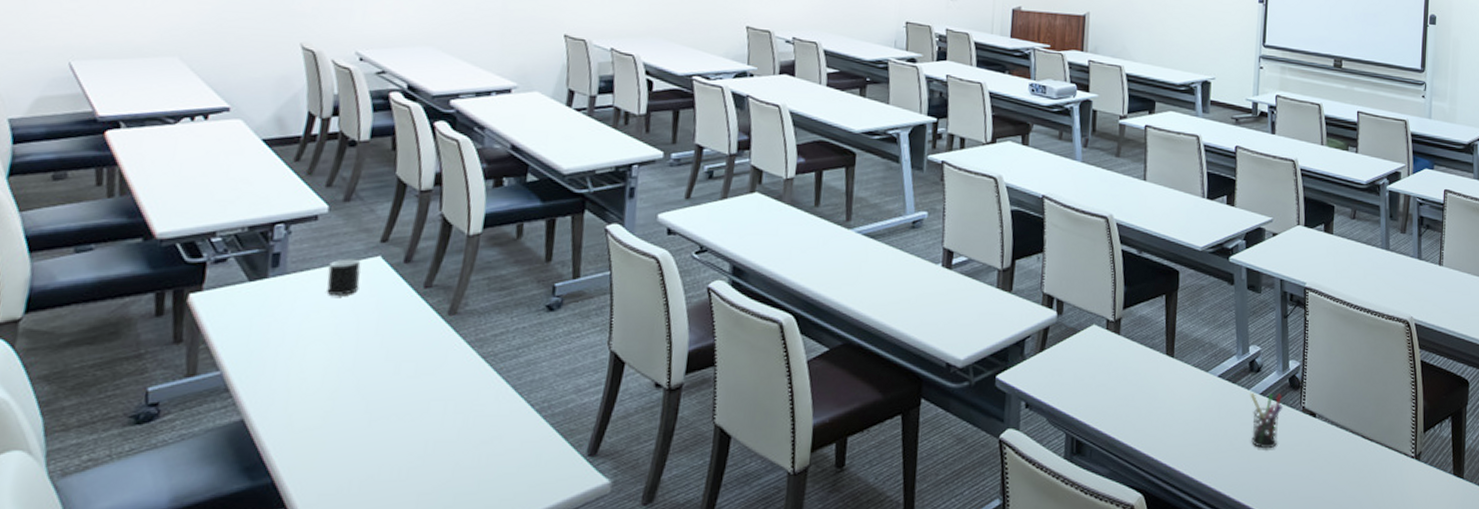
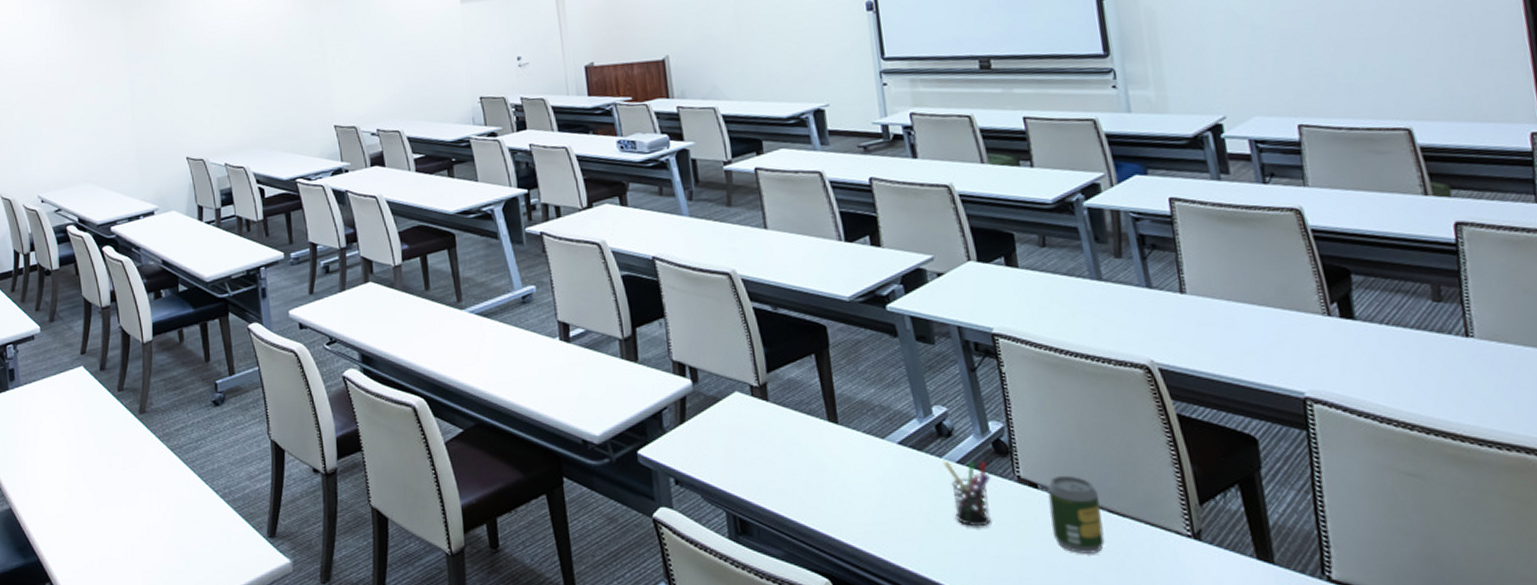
cup: present [326,258,361,295] -> none [48,370,72,402]
soda can: none [1320,406,1358,471] -> present [1047,475,1105,554]

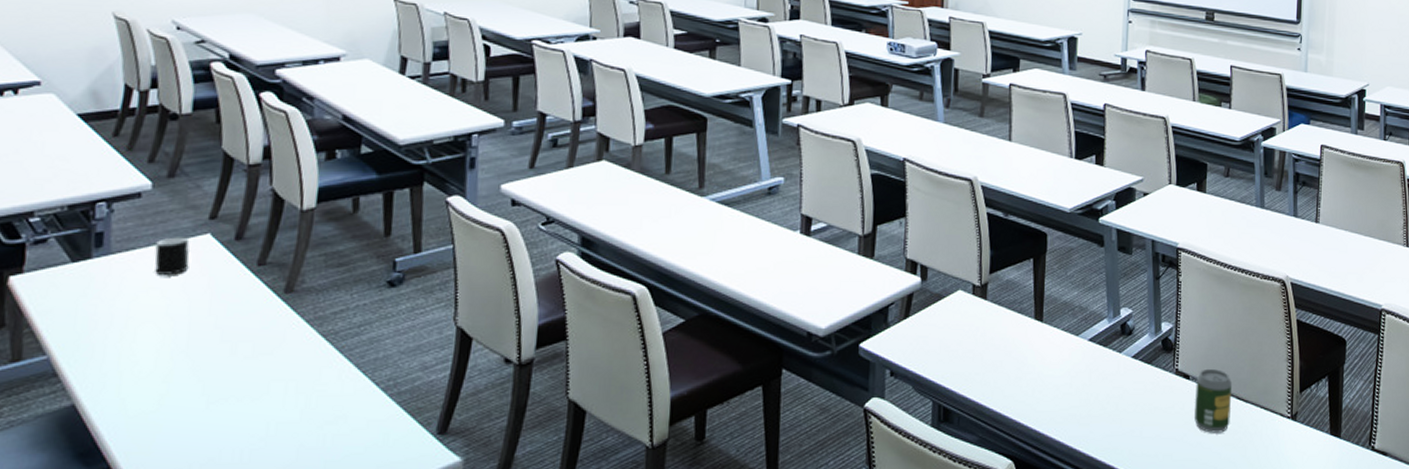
cup: none [48,370,72,402] -> present [155,237,190,275]
pen holder: present [943,461,991,527] -> none [1121,356,1155,413]

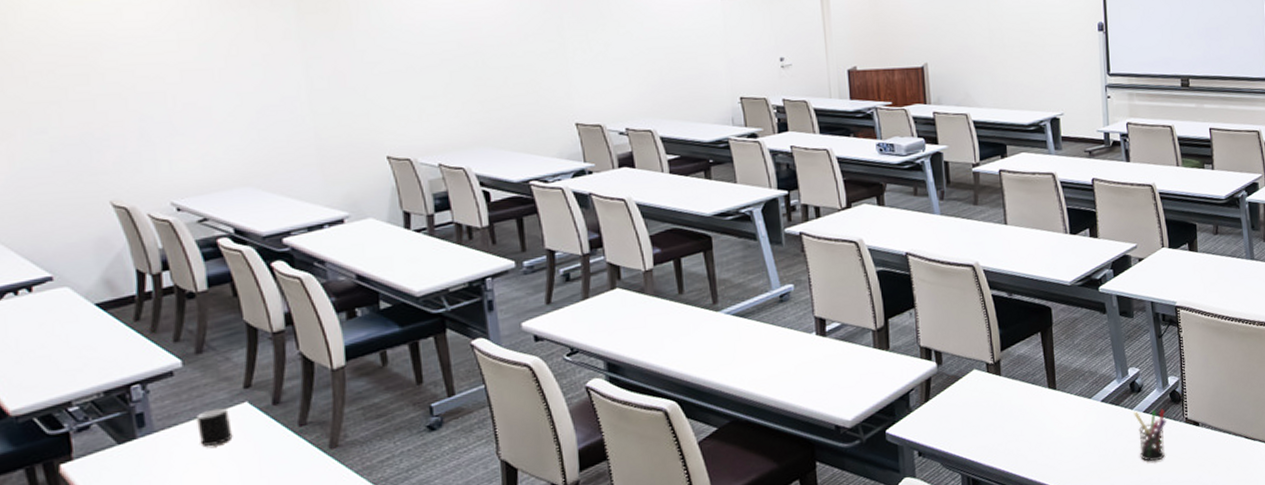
pen holder: none [1121,356,1155,413] -> present [1134,409,1166,462]
soda can: present [1195,368,1233,433] -> none [1205,413,1241,472]

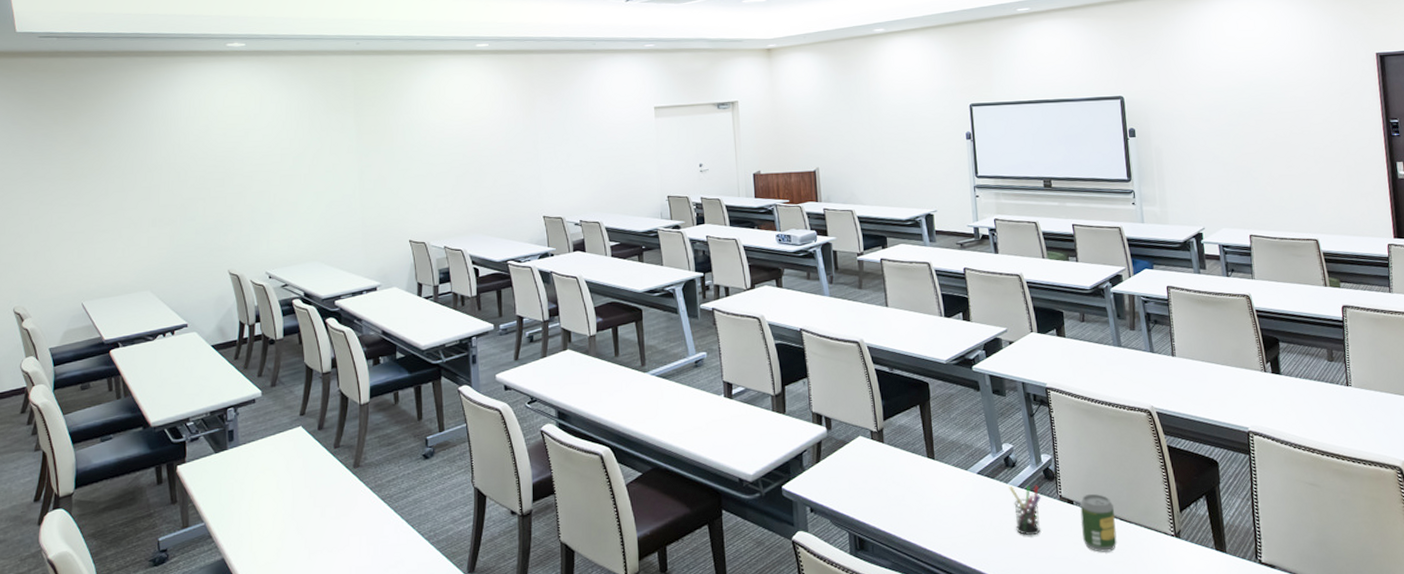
cup: present [196,408,233,446] -> none [267,430,290,459]
soda can: none [1205,413,1241,472] -> present [1079,493,1117,552]

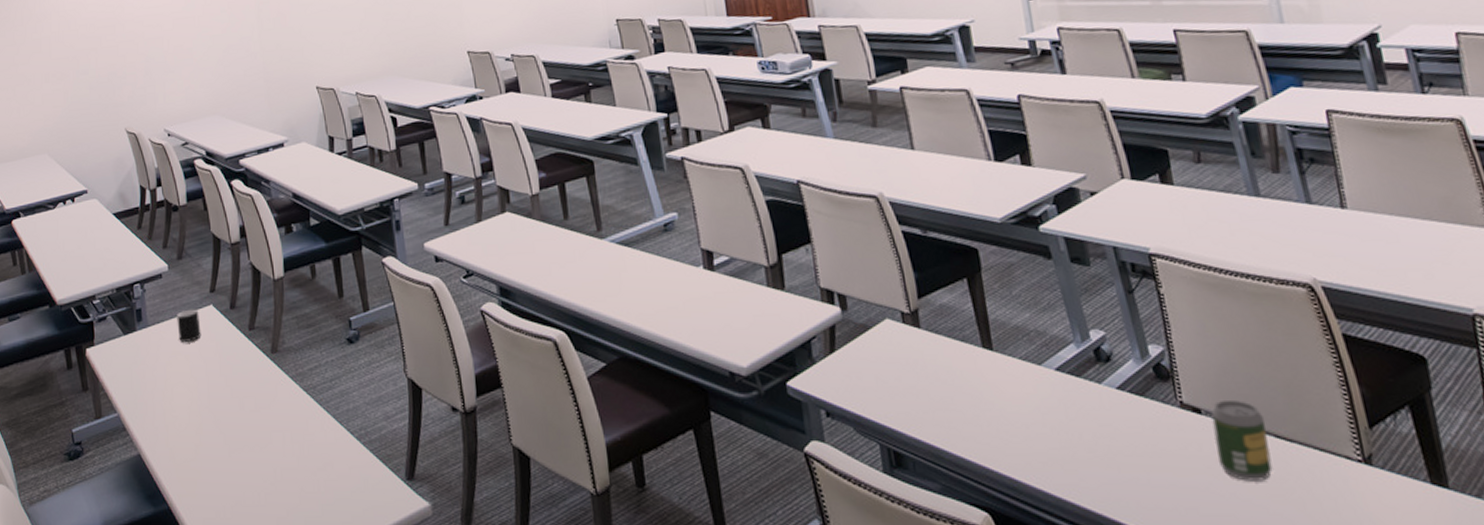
cup: none [267,430,290,459] -> present [177,309,201,342]
pen holder: present [1009,485,1041,536] -> none [1103,387,1154,456]

